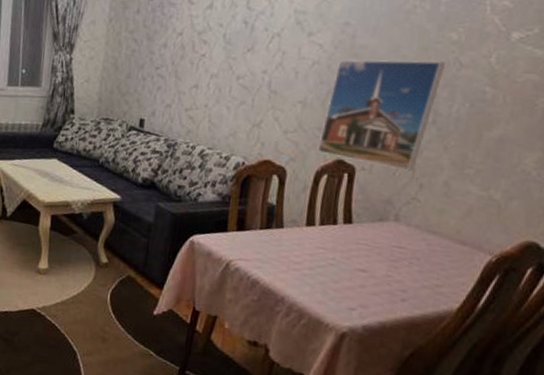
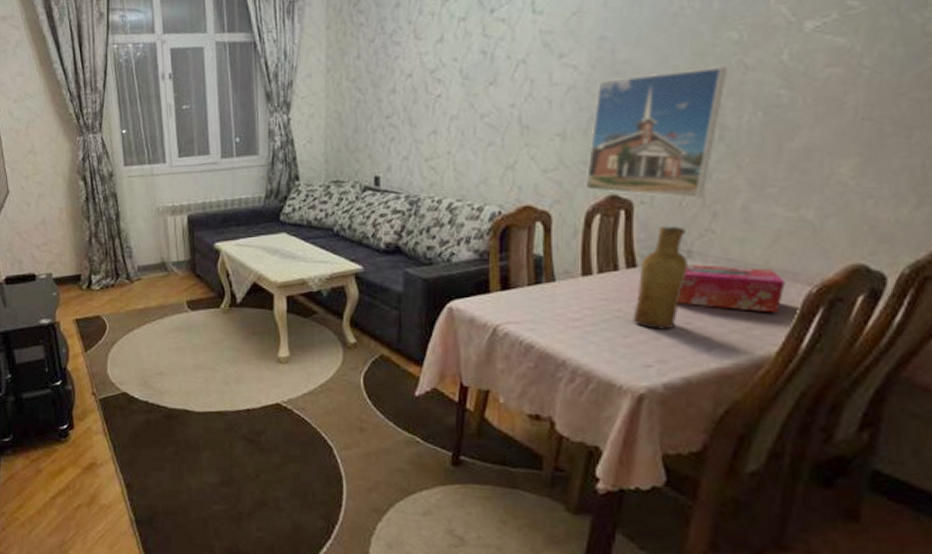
vase: none [344,191,396,280] -> present [633,226,687,330]
tissue box: none [381,226,472,276] -> present [676,265,786,313]

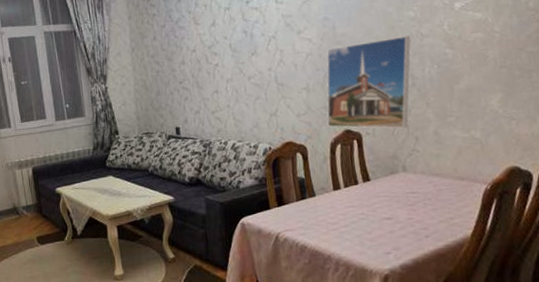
vase: present [633,226,687,330] -> none [372,149,405,226]
tissue box: present [676,265,786,313] -> none [400,174,470,206]

